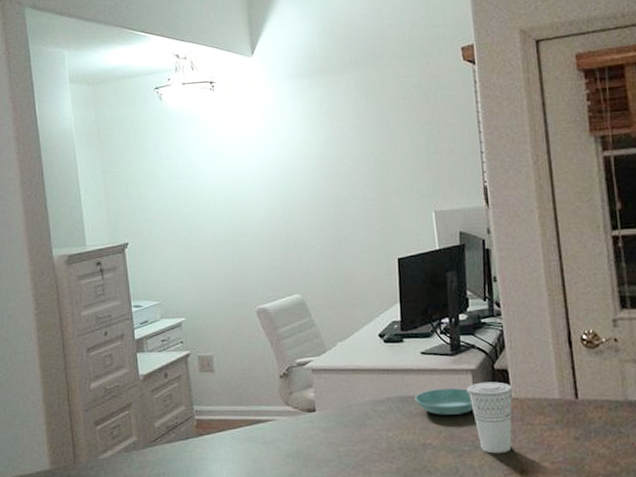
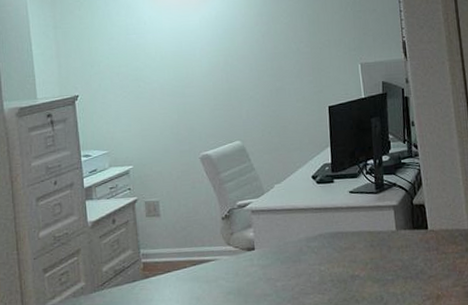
saucer: present [415,388,474,415] -> none [344,223,396,248]
cup: present [467,381,514,454] -> none [390,216,430,282]

